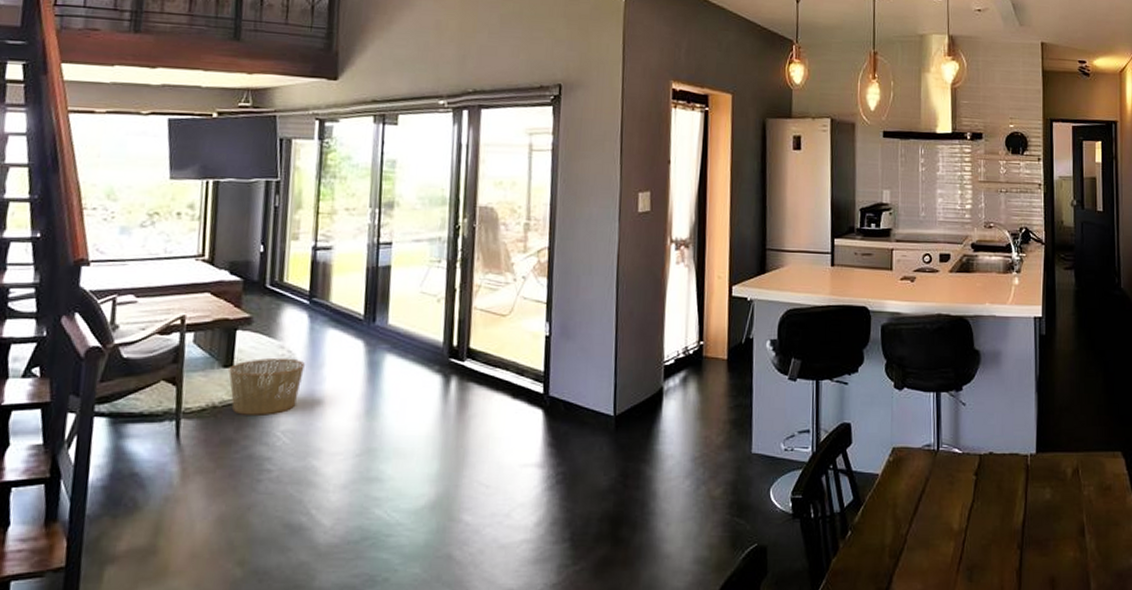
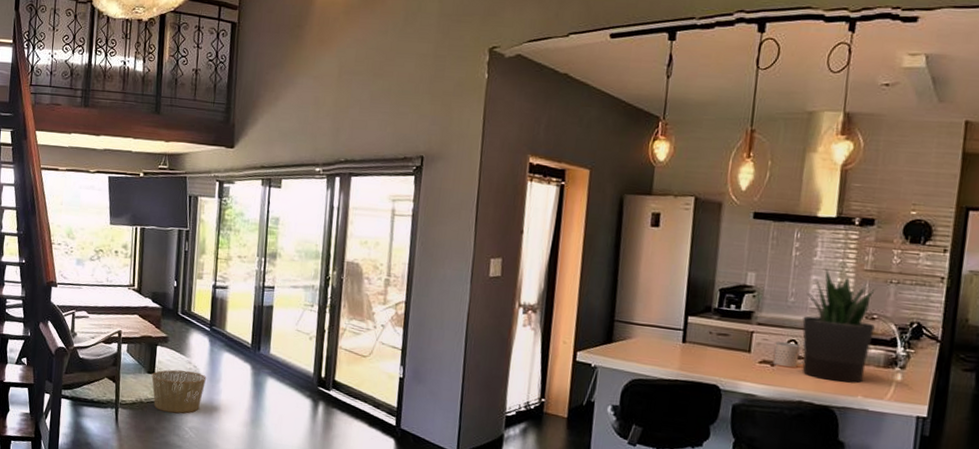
mug: none [911,257,939,282] -> present [772,341,805,368]
planter: none [934,181,993,292] -> present [802,268,877,384]

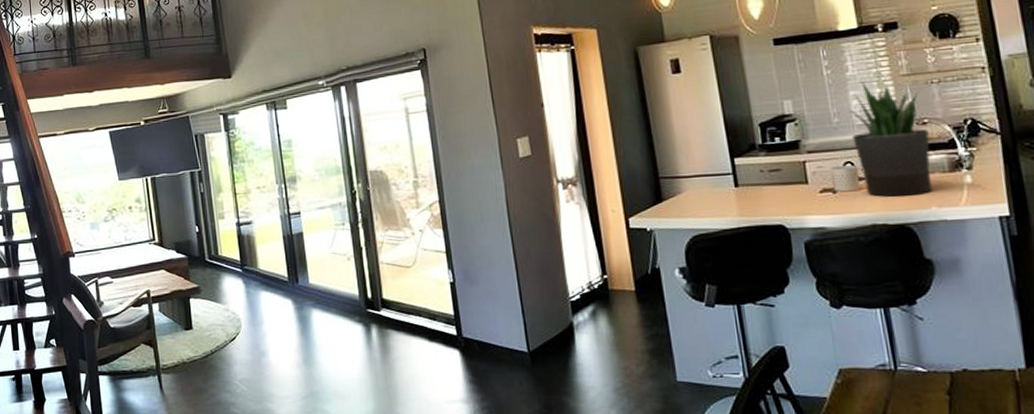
basket: present [151,369,206,414] -> none [190,318,248,368]

